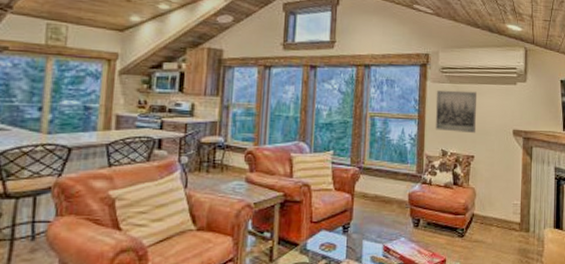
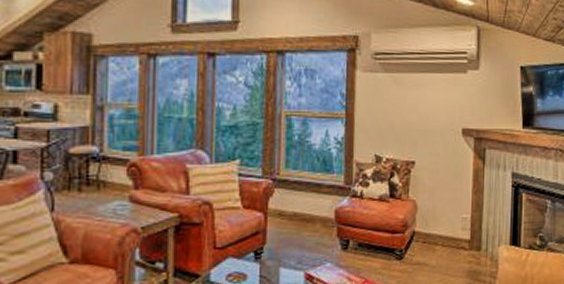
wall art: present [435,90,476,134] -> none [366,81,418,135]

